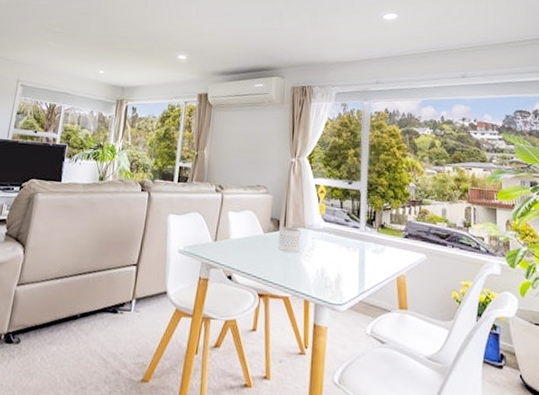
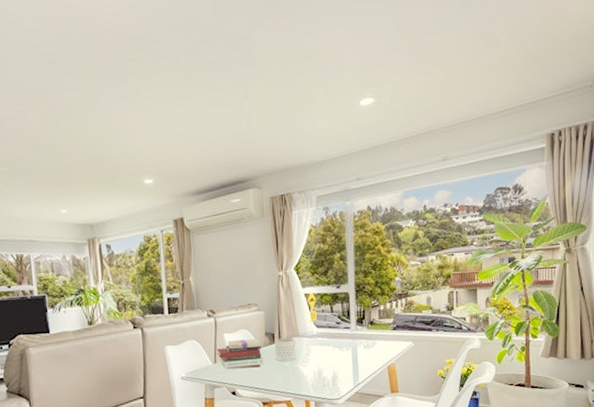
books: none [219,219,265,254] -> present [217,338,264,369]

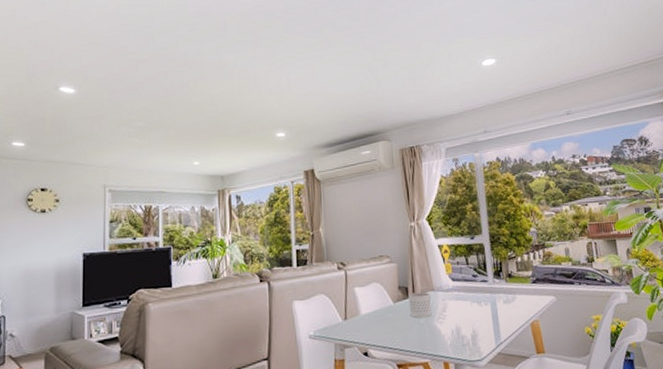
books: present [217,338,264,369] -> none [347,293,397,327]

